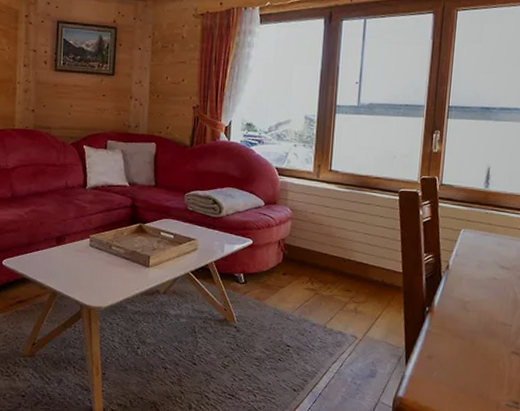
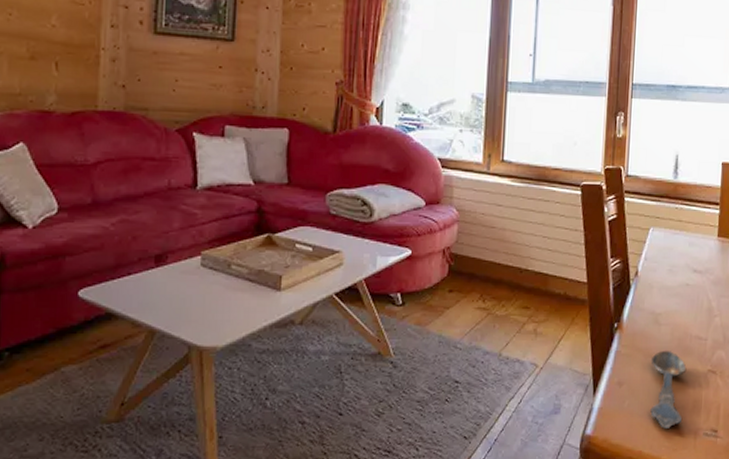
spoon: none [456,332,492,399] -> present [650,350,687,430]

